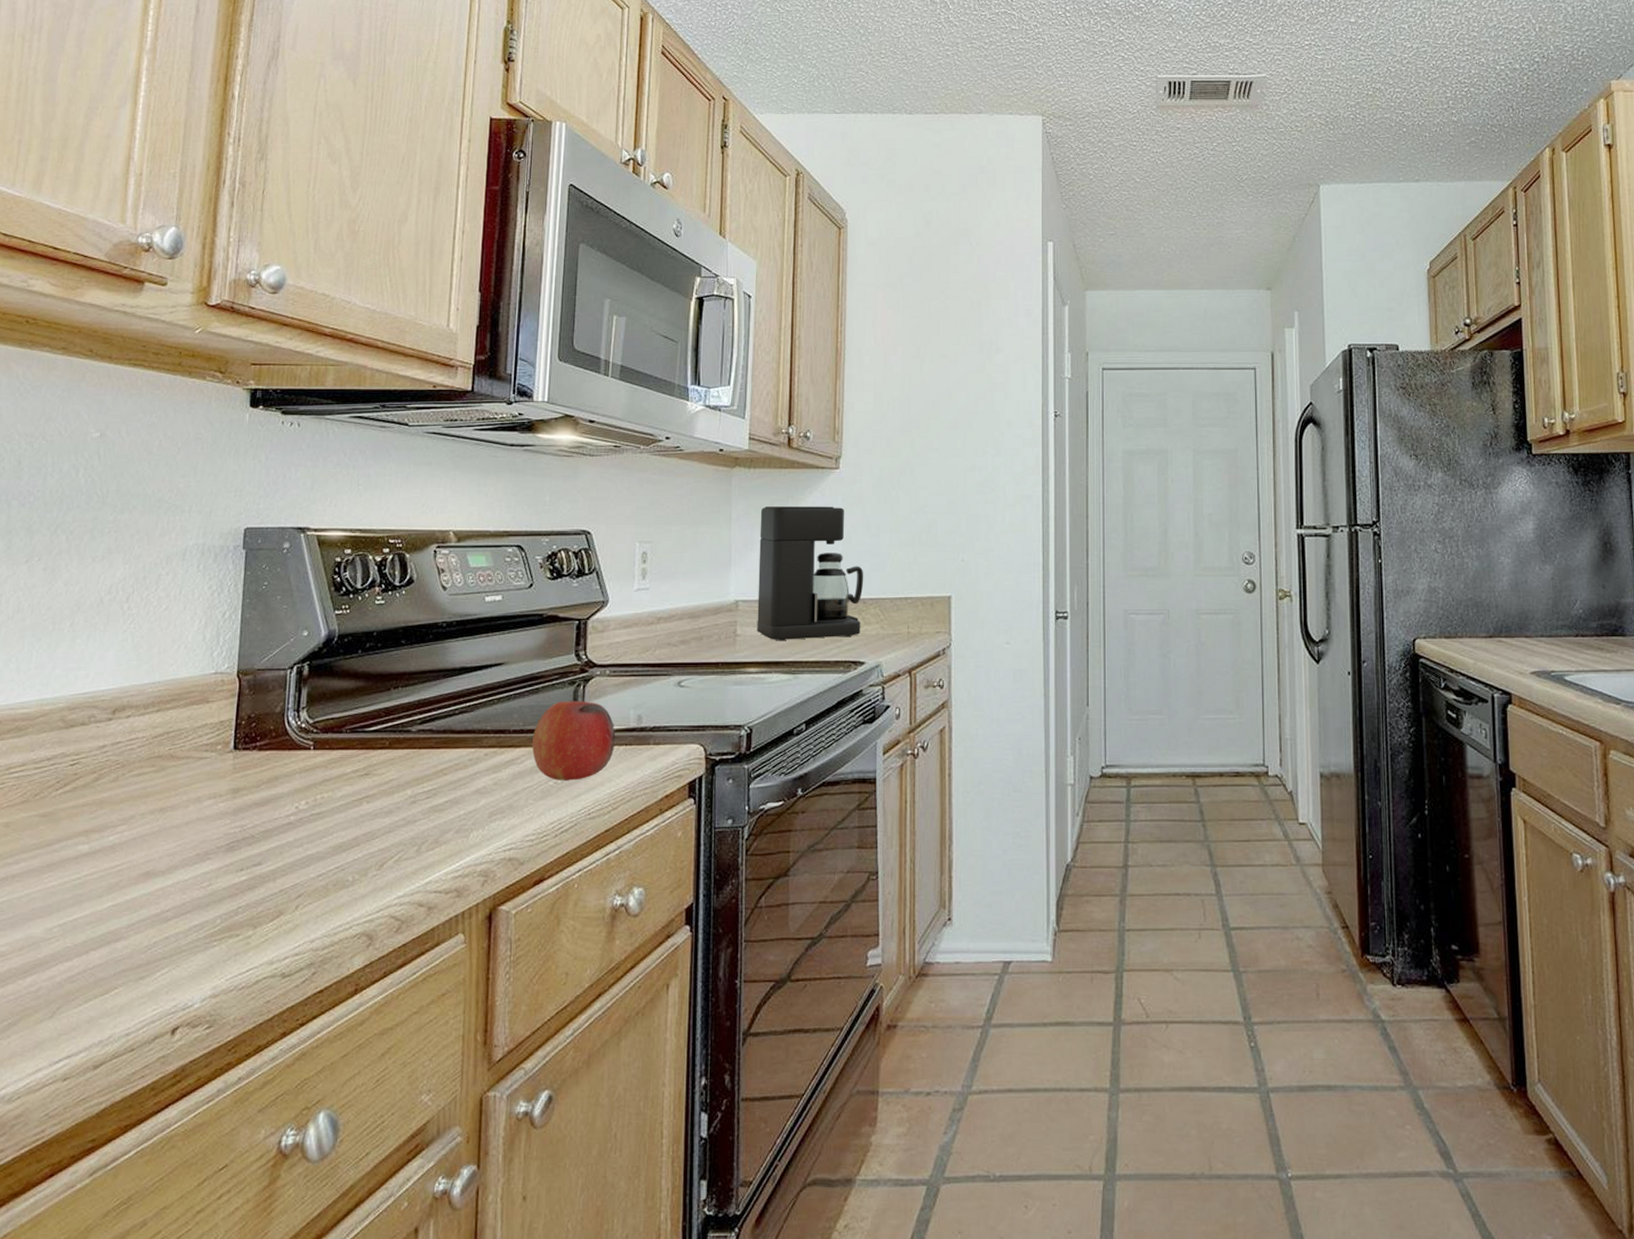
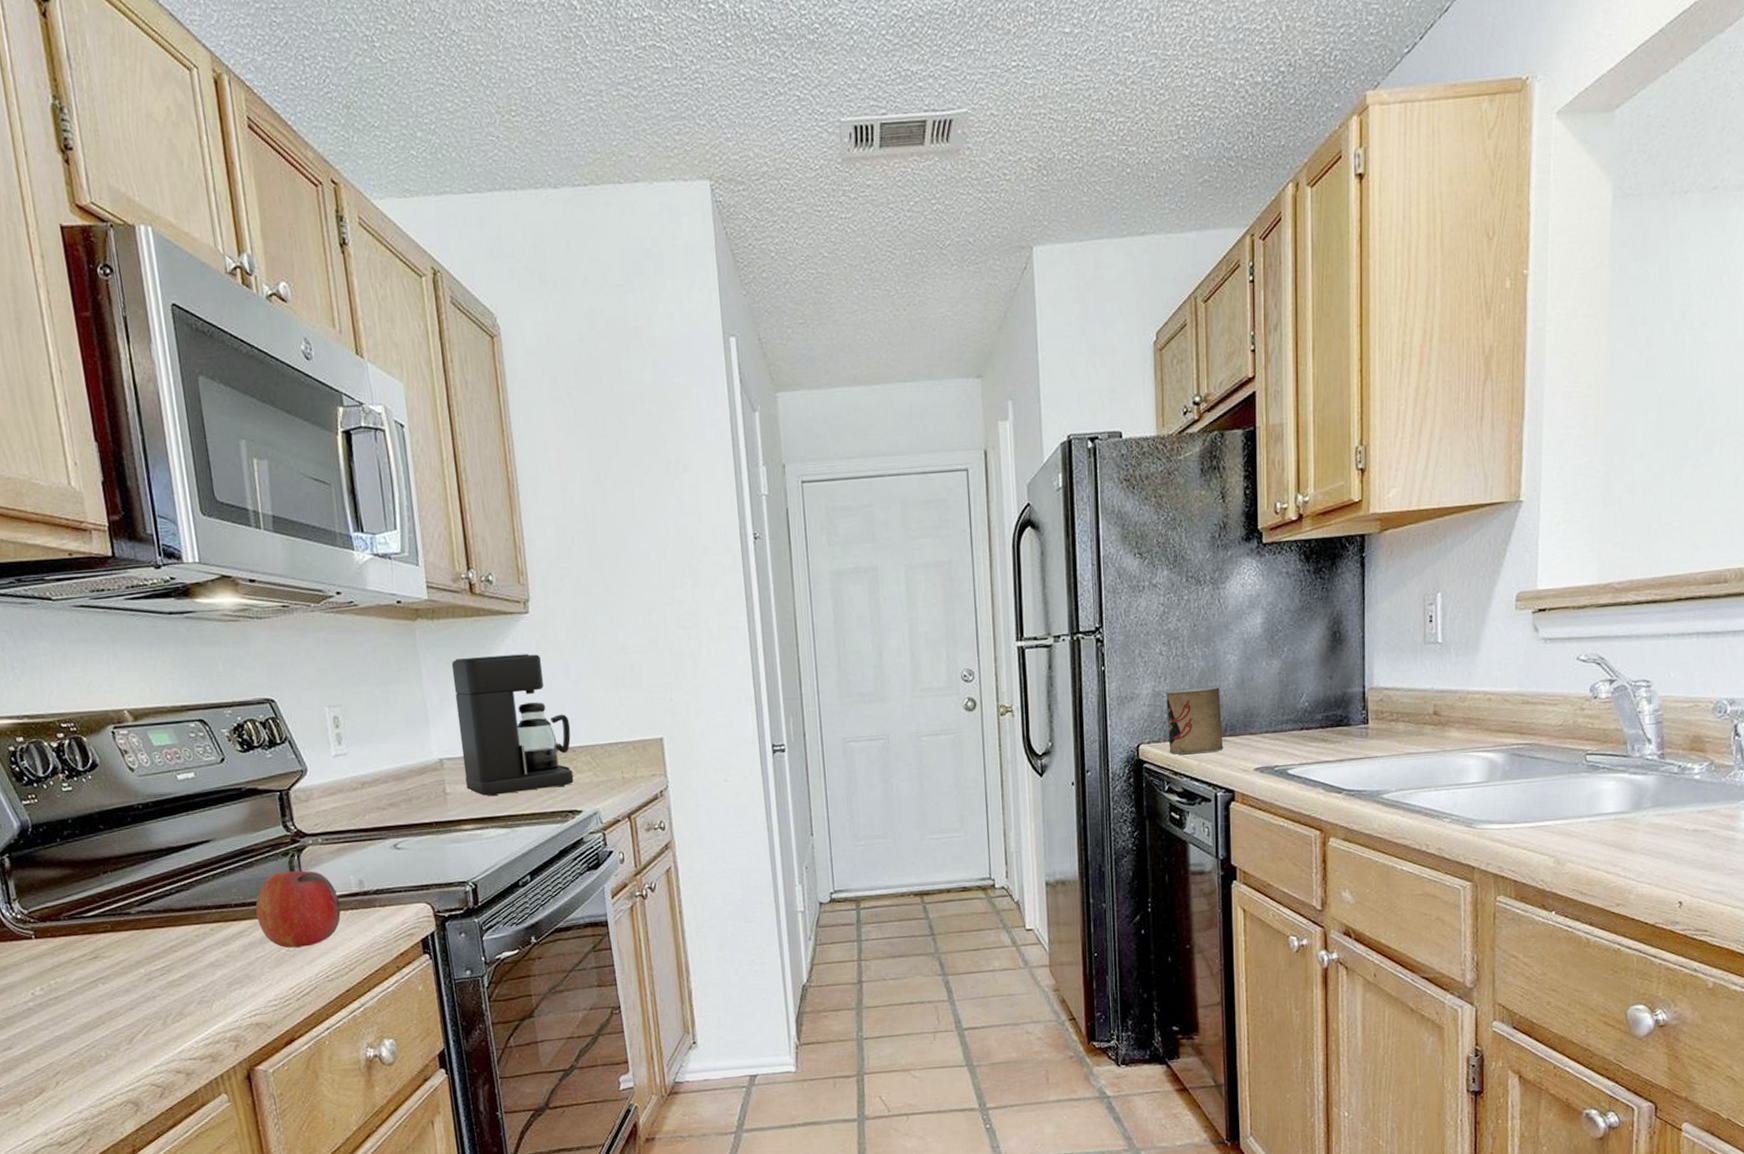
tin can: none [1441,587,1499,653] -> present [1166,686,1224,755]

